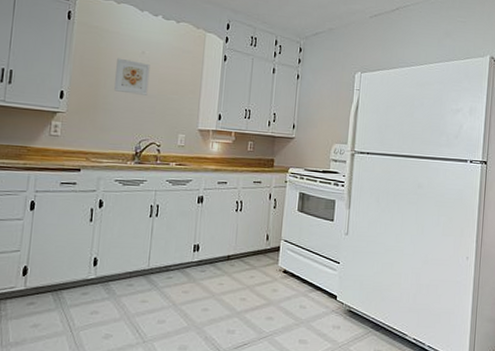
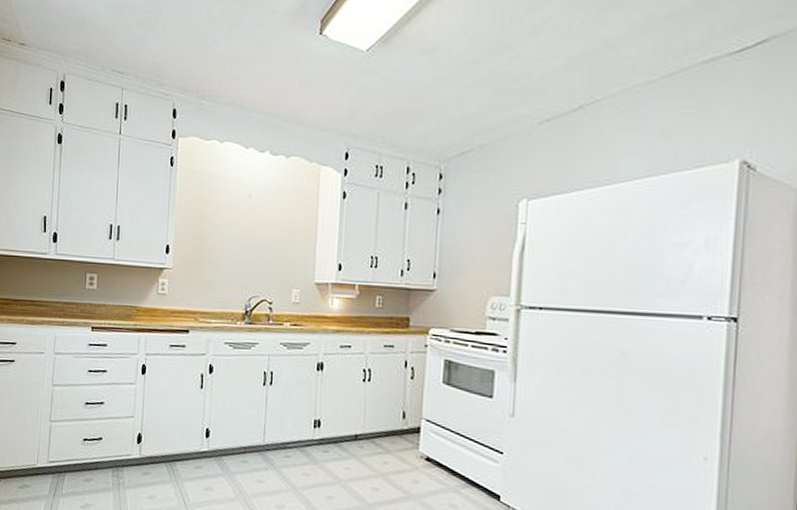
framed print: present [114,58,150,96] -> none [220,204,258,245]

